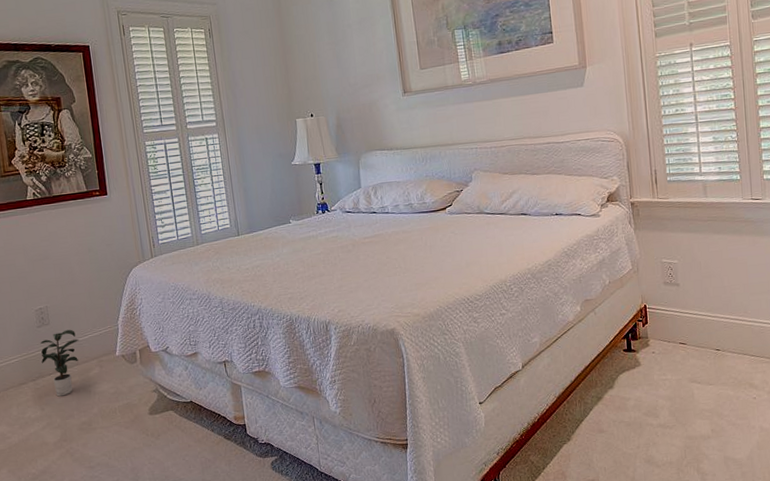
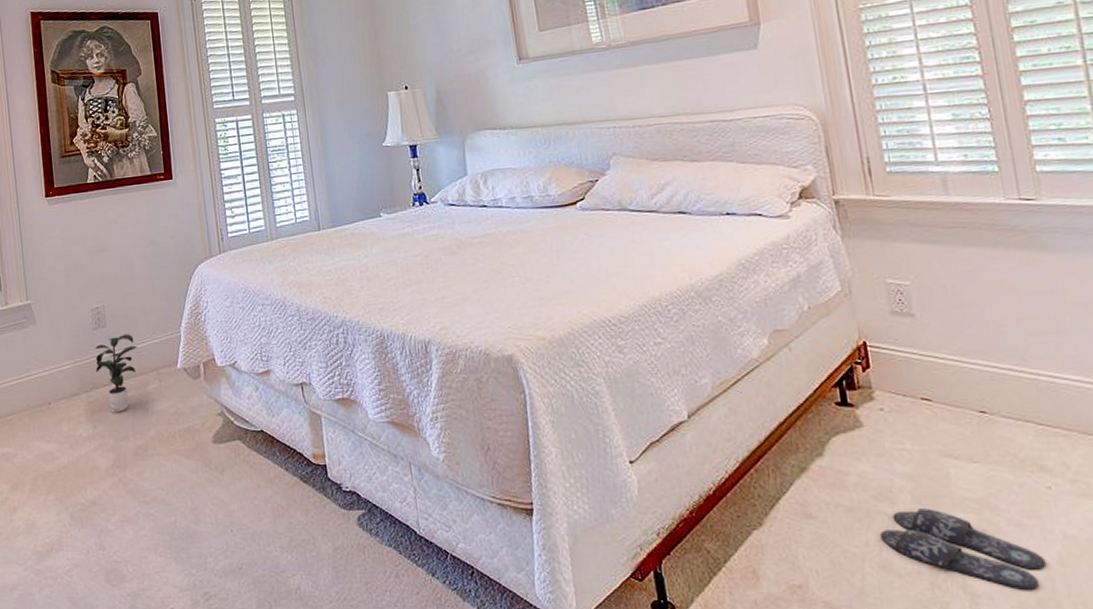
slippers: none [648,418,749,468] -> present [880,508,1046,590]

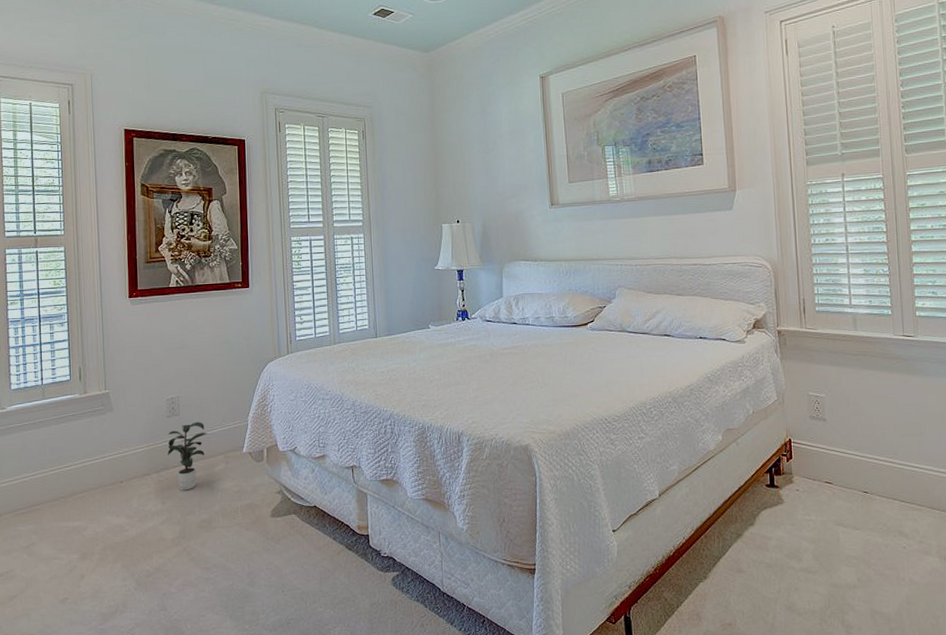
slippers: present [880,508,1046,590] -> none [789,564,898,622]

